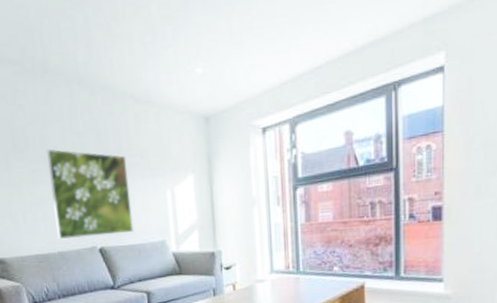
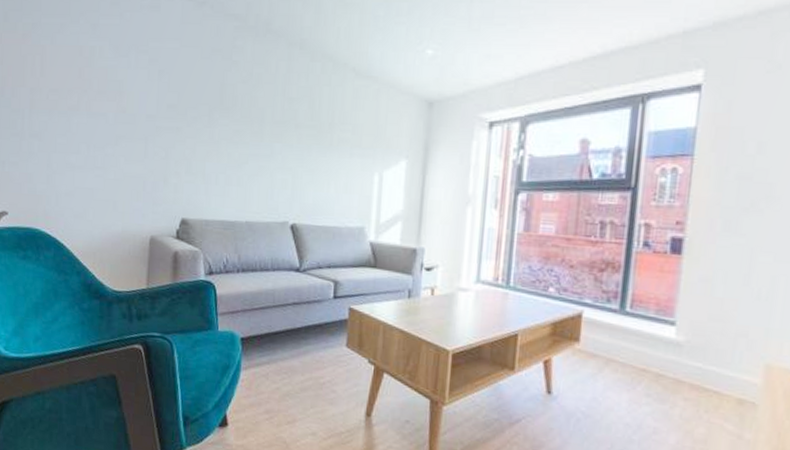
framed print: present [47,149,134,239] -> none [249,110,337,213]

